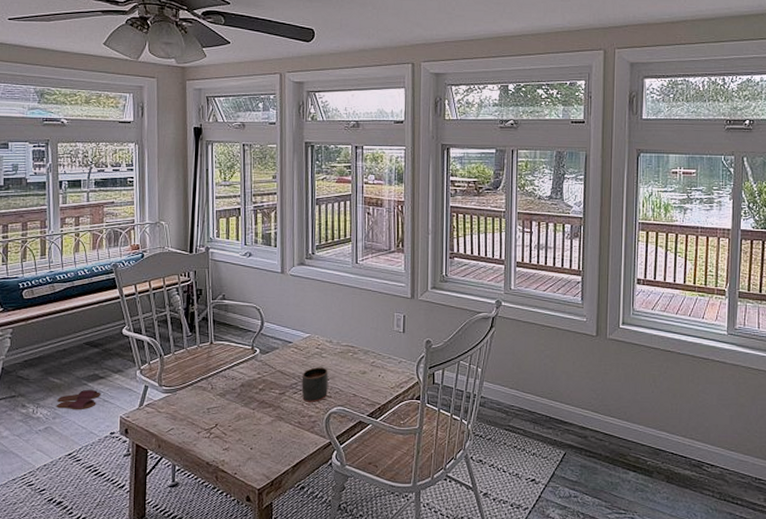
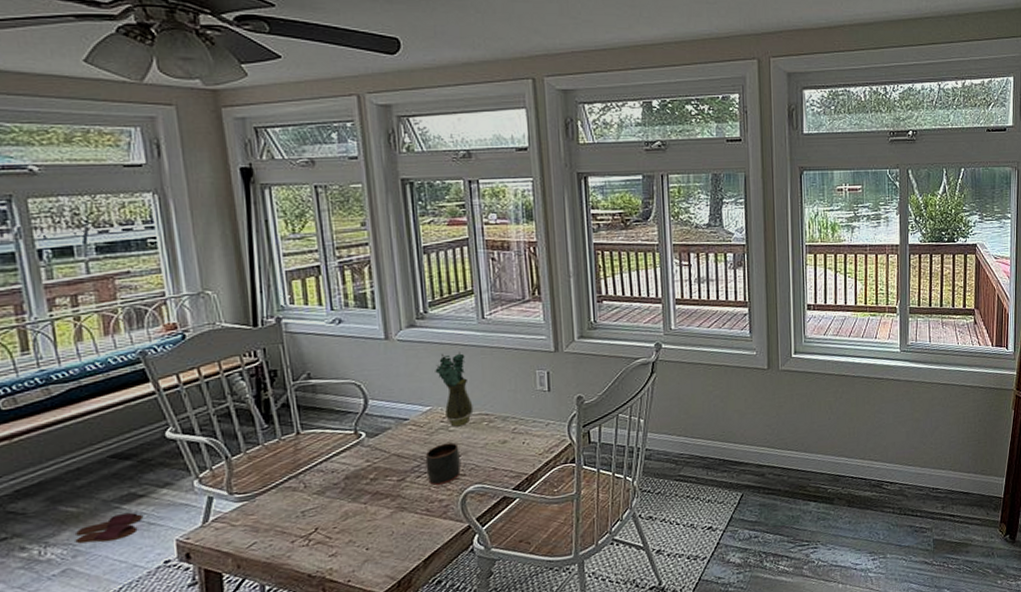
vase: none [316,290,342,354] -> present [435,352,474,427]

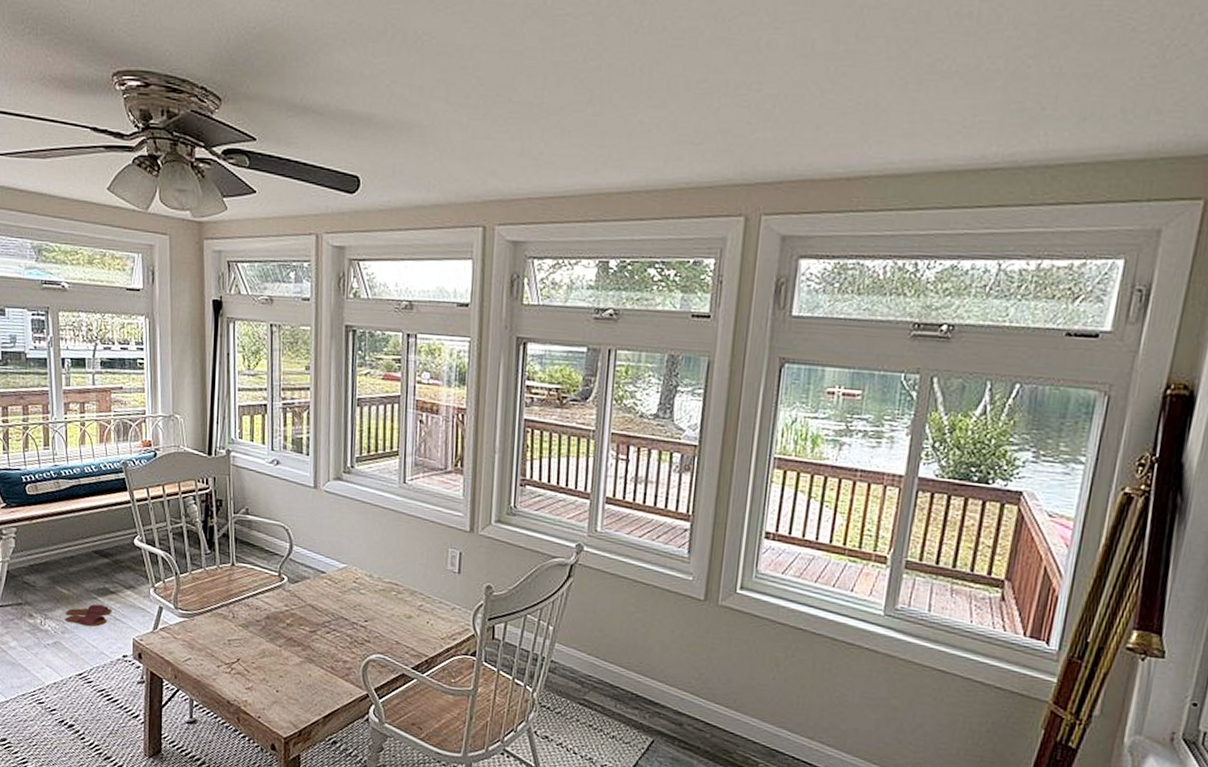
mug: present [425,442,461,485] -> none [335,604,367,646]
vase: present [435,352,474,427] -> none [354,512,385,591]

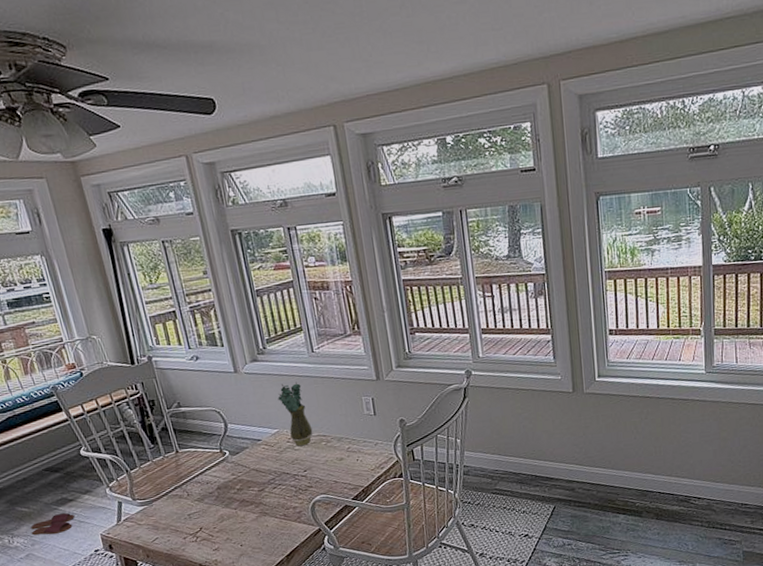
vase: none [354,512,385,591] -> present [278,382,313,447]

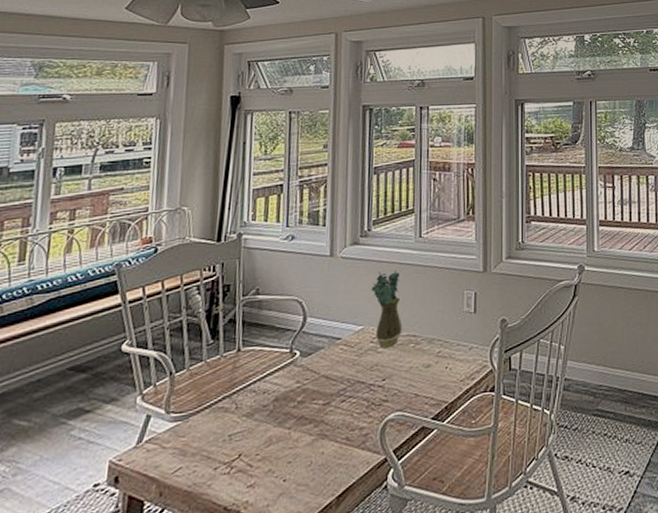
slippers: present [31,512,75,535] -> none [19,428,84,460]

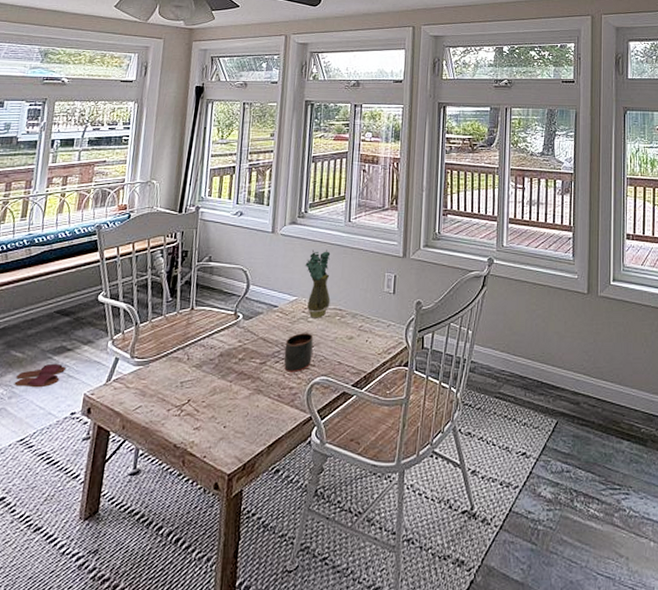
slippers: none [19,428,84,460] -> present [14,363,65,387]
mug: none [351,365,385,411] -> present [283,333,314,372]

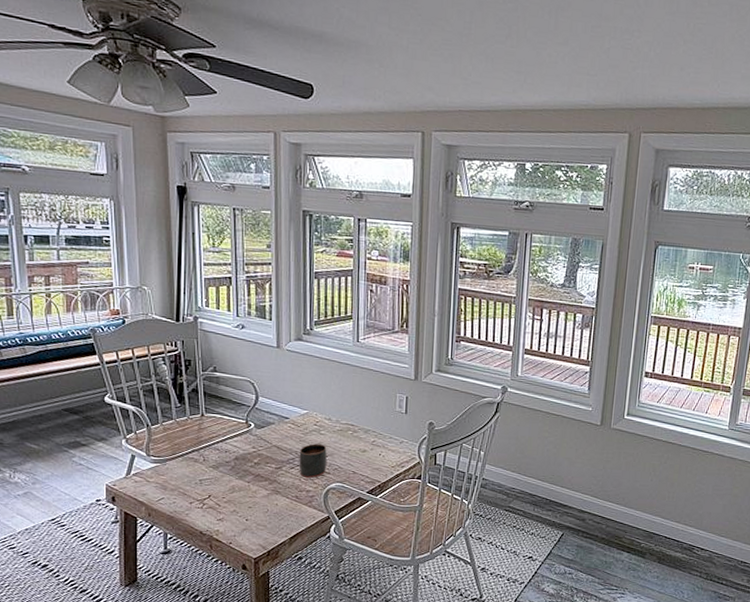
slippers: present [14,363,65,387] -> none [35,456,83,476]
vase: present [305,249,331,318] -> none [314,367,342,432]

